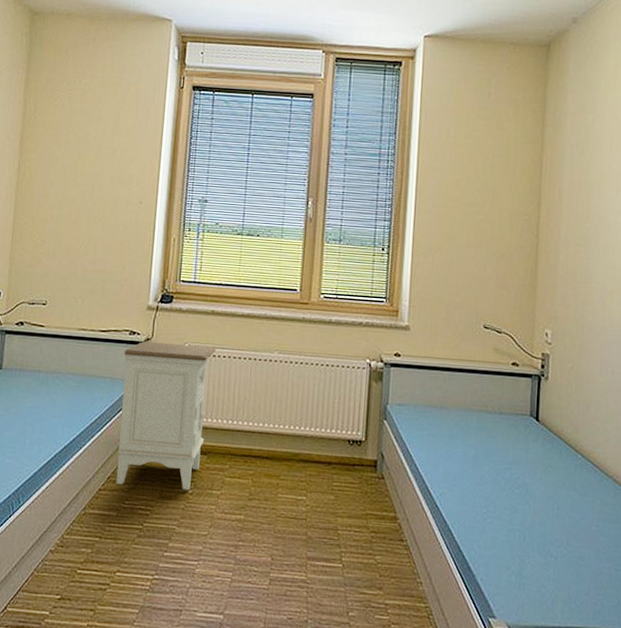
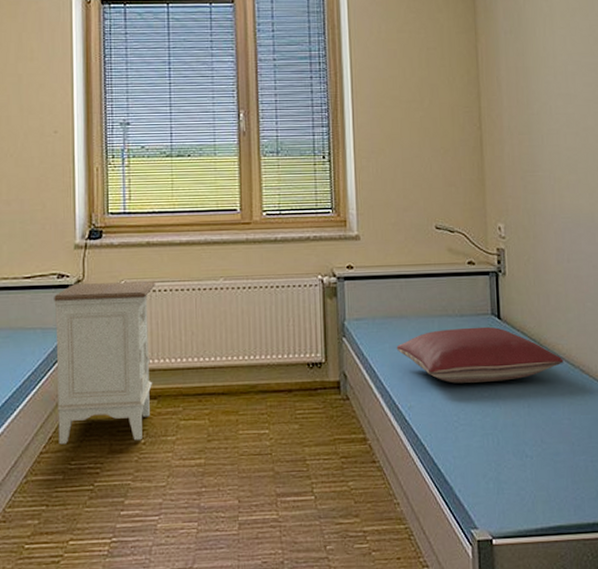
pillow: none [434,424,597,481] -> present [396,326,563,383]

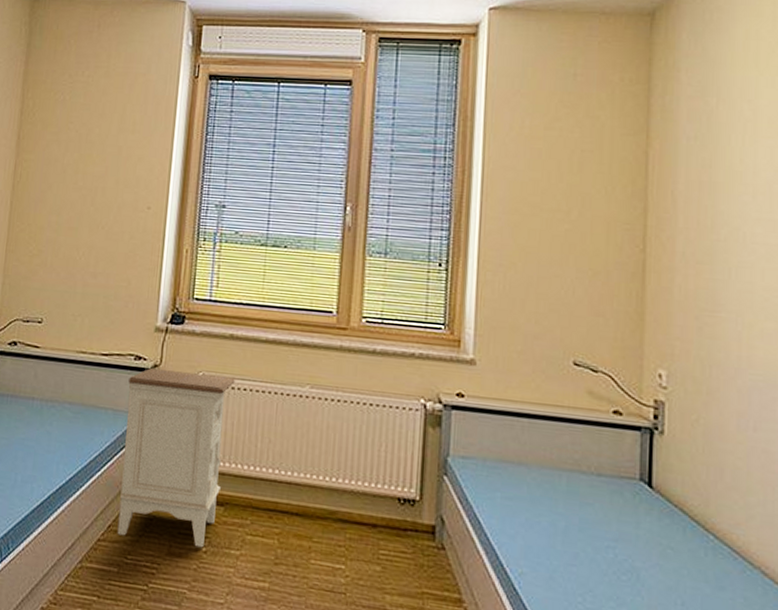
pillow: present [396,326,563,383] -> none [510,487,737,567]

